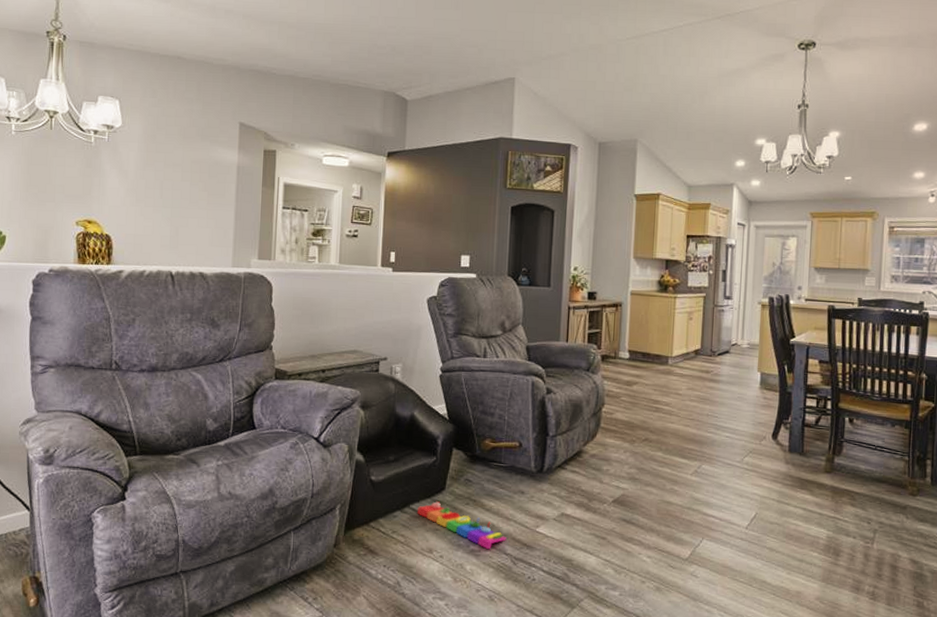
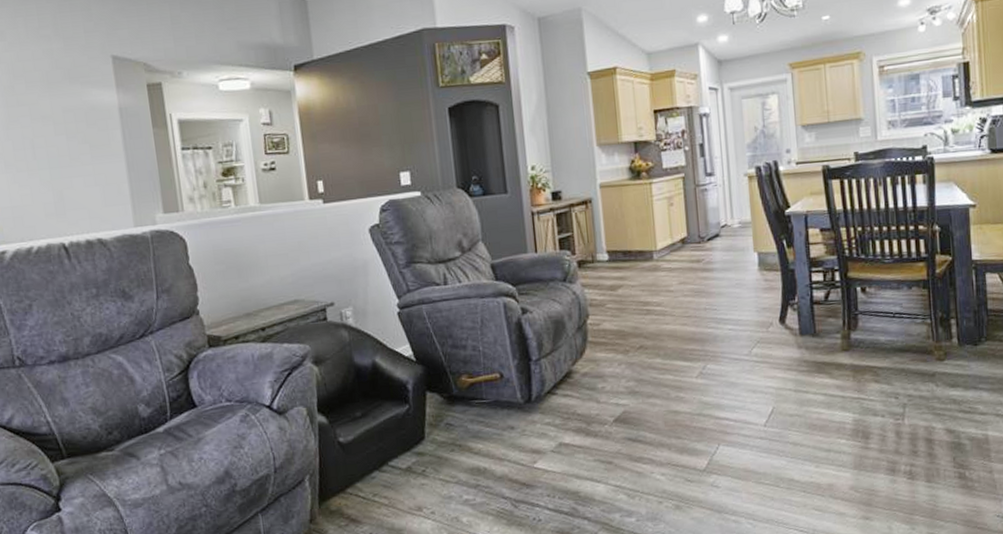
knob puzzle: present [418,501,506,549] -> none [397,453,502,496]

